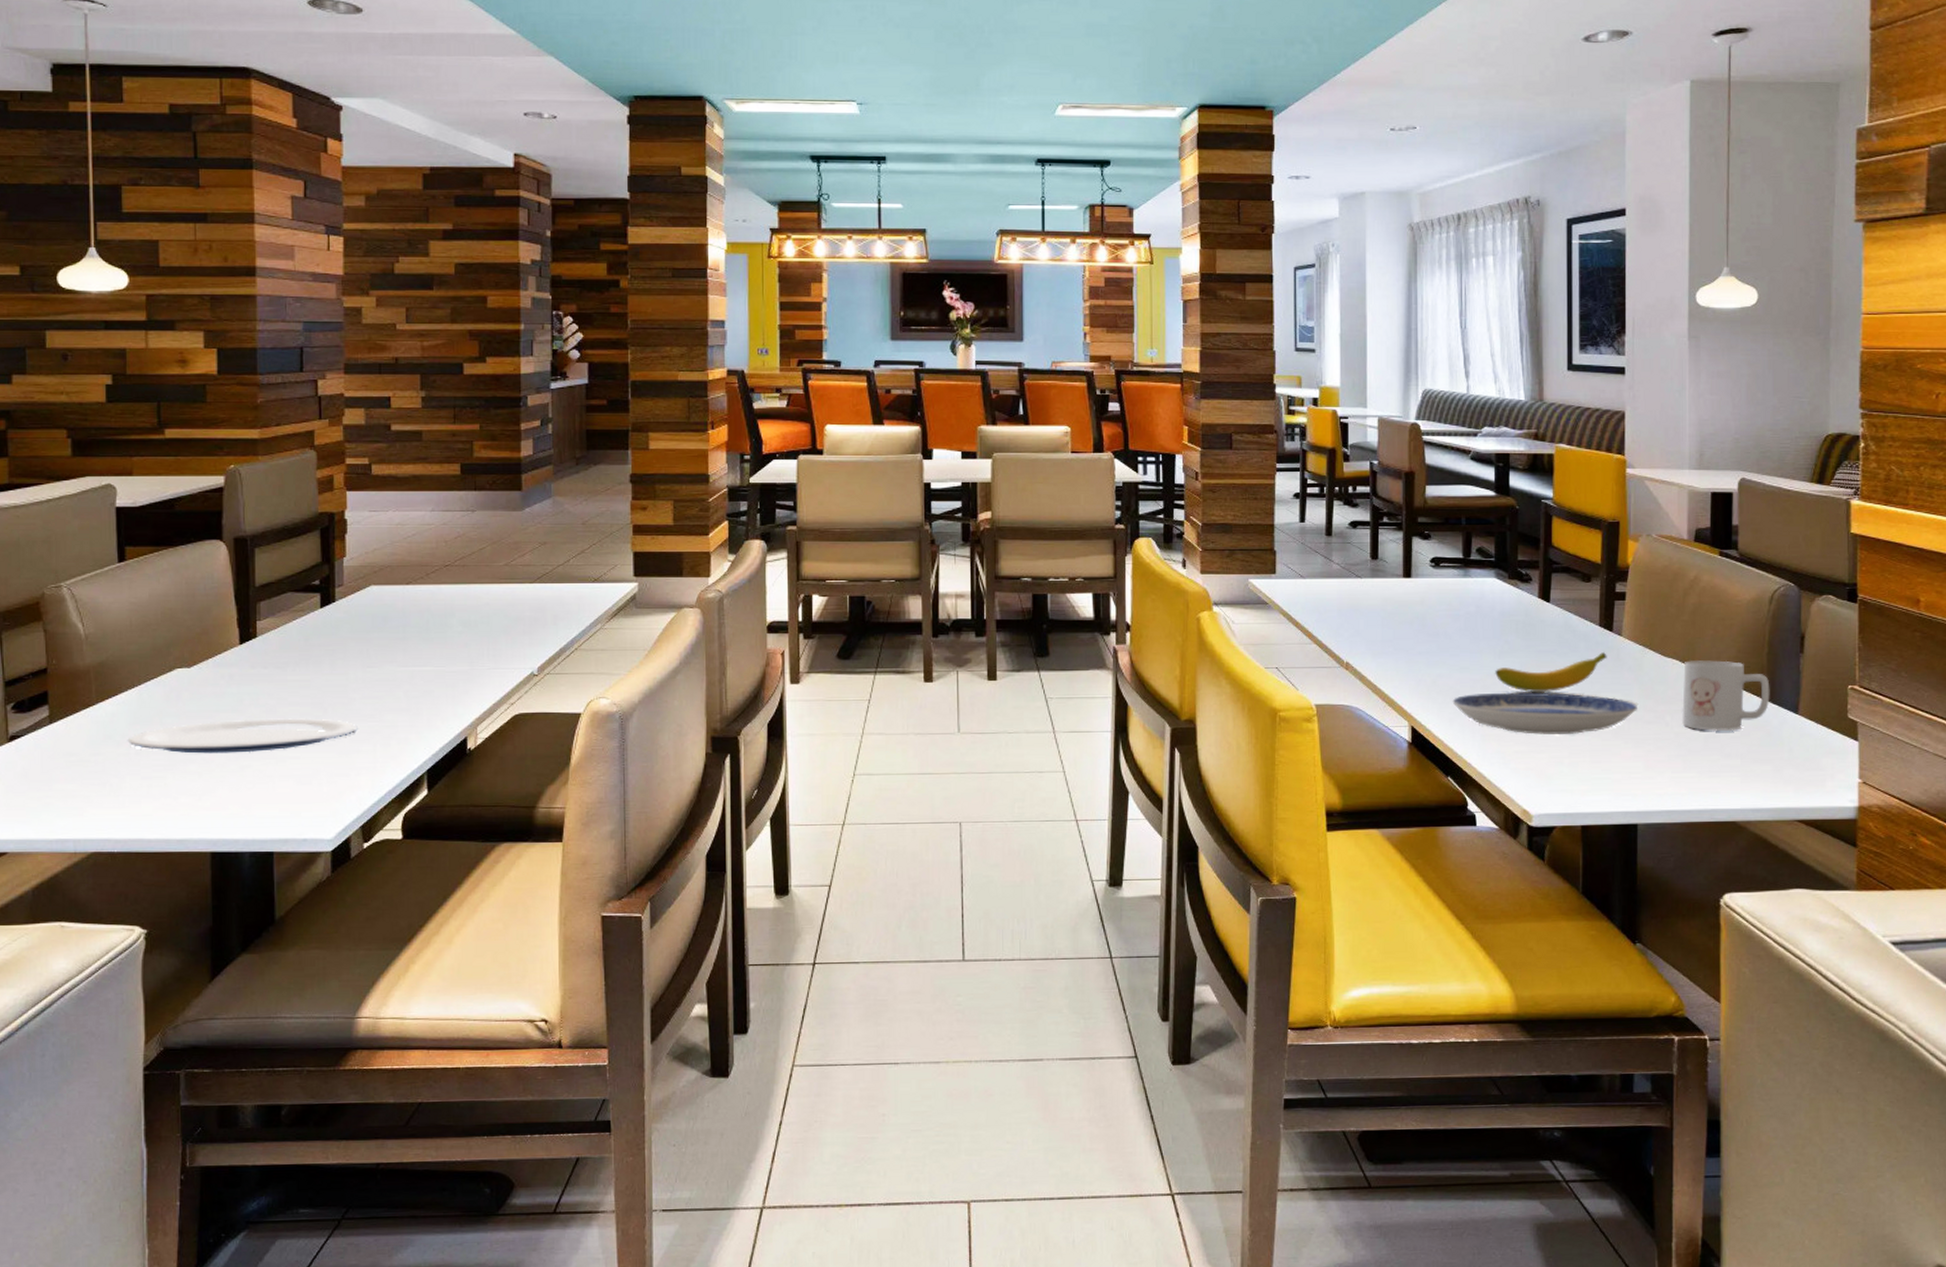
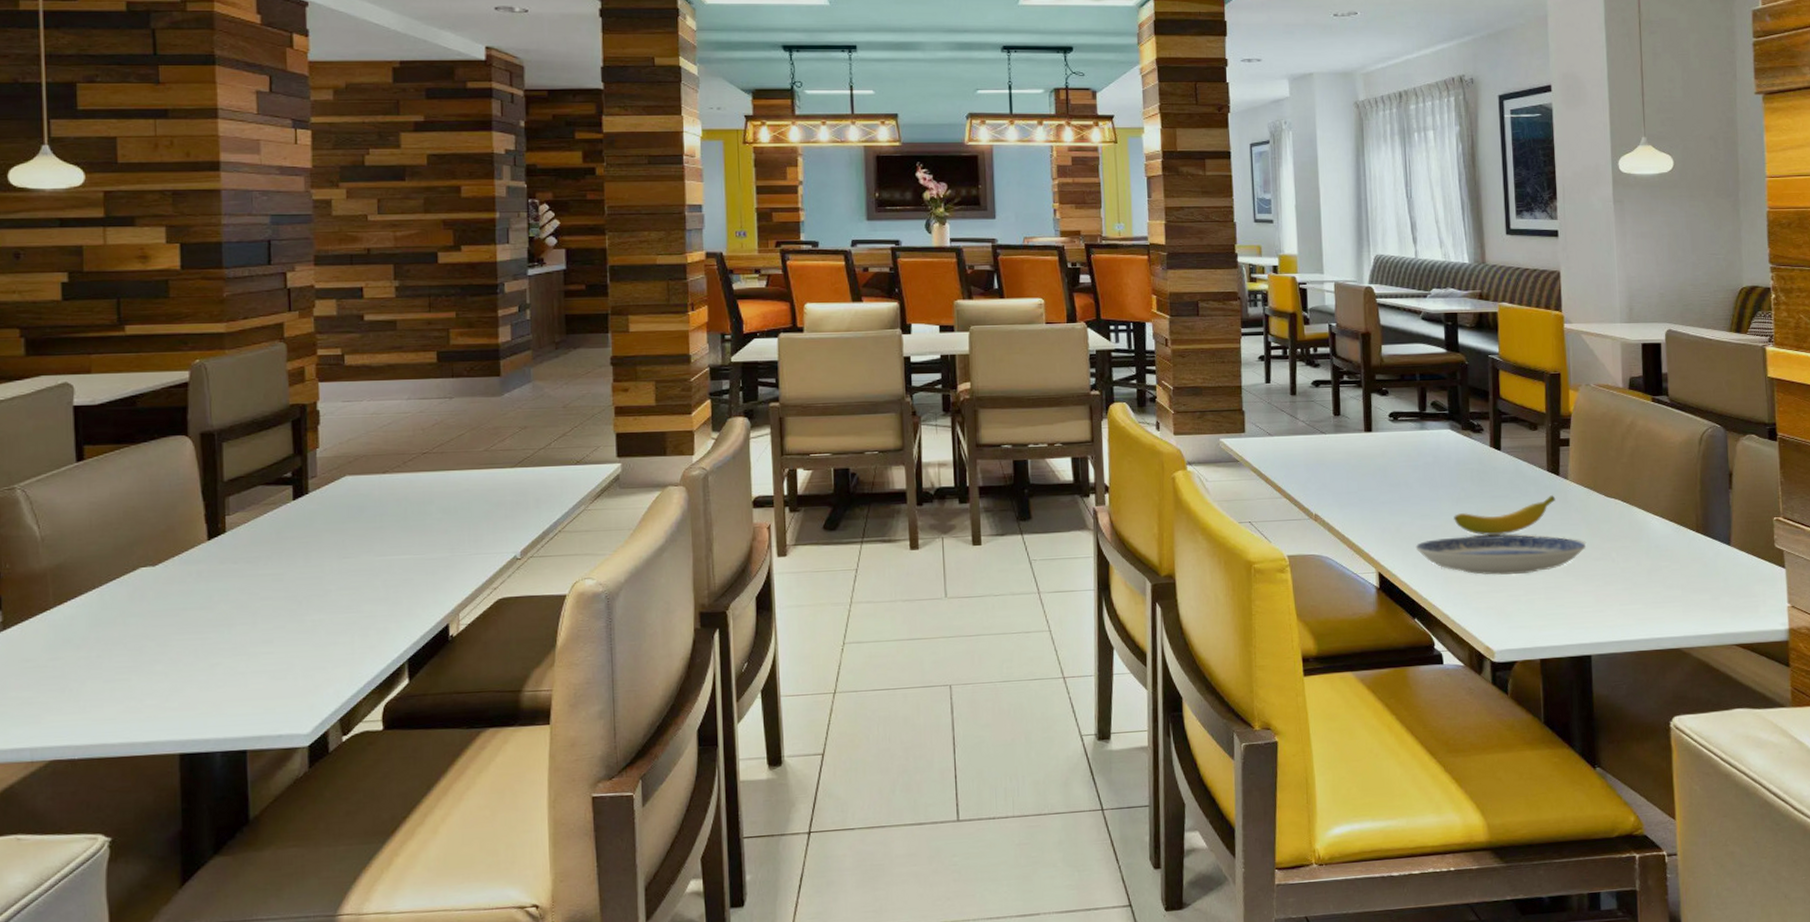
plate: present [127,718,358,754] -> none [88,612,334,654]
mug: present [1681,660,1770,732] -> none [1625,499,1705,565]

